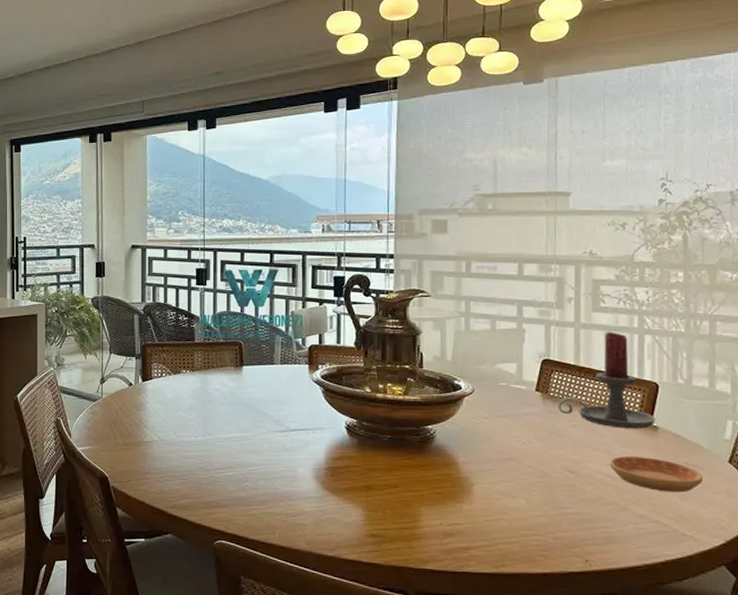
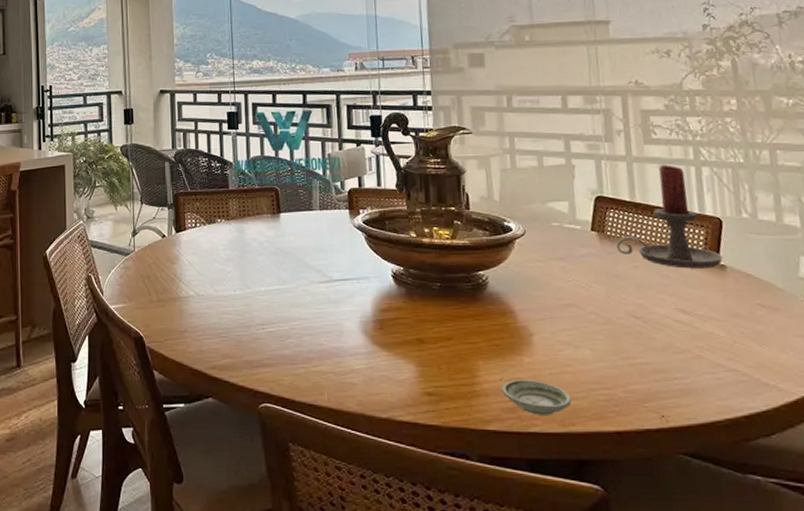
saucer: none [441,525,505,557] -> present [502,380,572,415]
saucer: present [610,456,704,493] -> none [678,299,781,337]

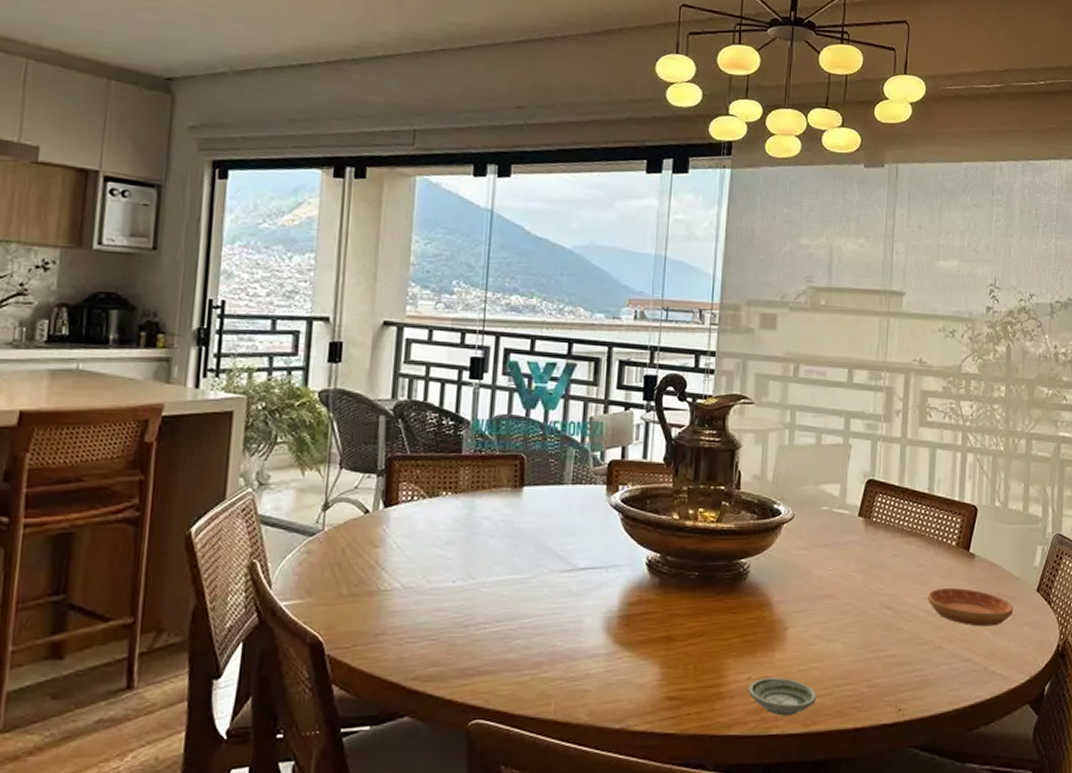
candle holder: present [616,164,723,269] -> none [880,449,973,557]
saucer: none [678,299,781,337] -> present [928,588,1014,627]

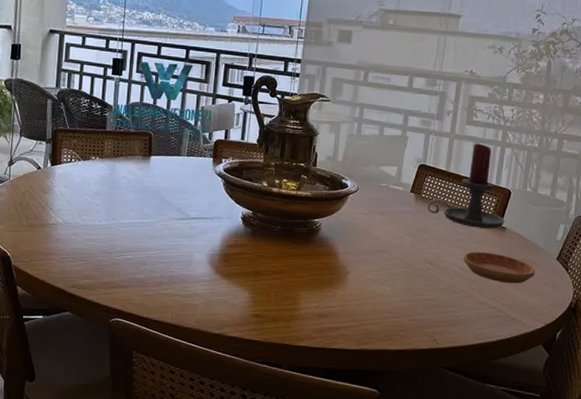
saucer: present [749,677,817,716] -> none [316,307,369,336]
candle holder: none [880,449,973,557] -> present [427,143,505,229]

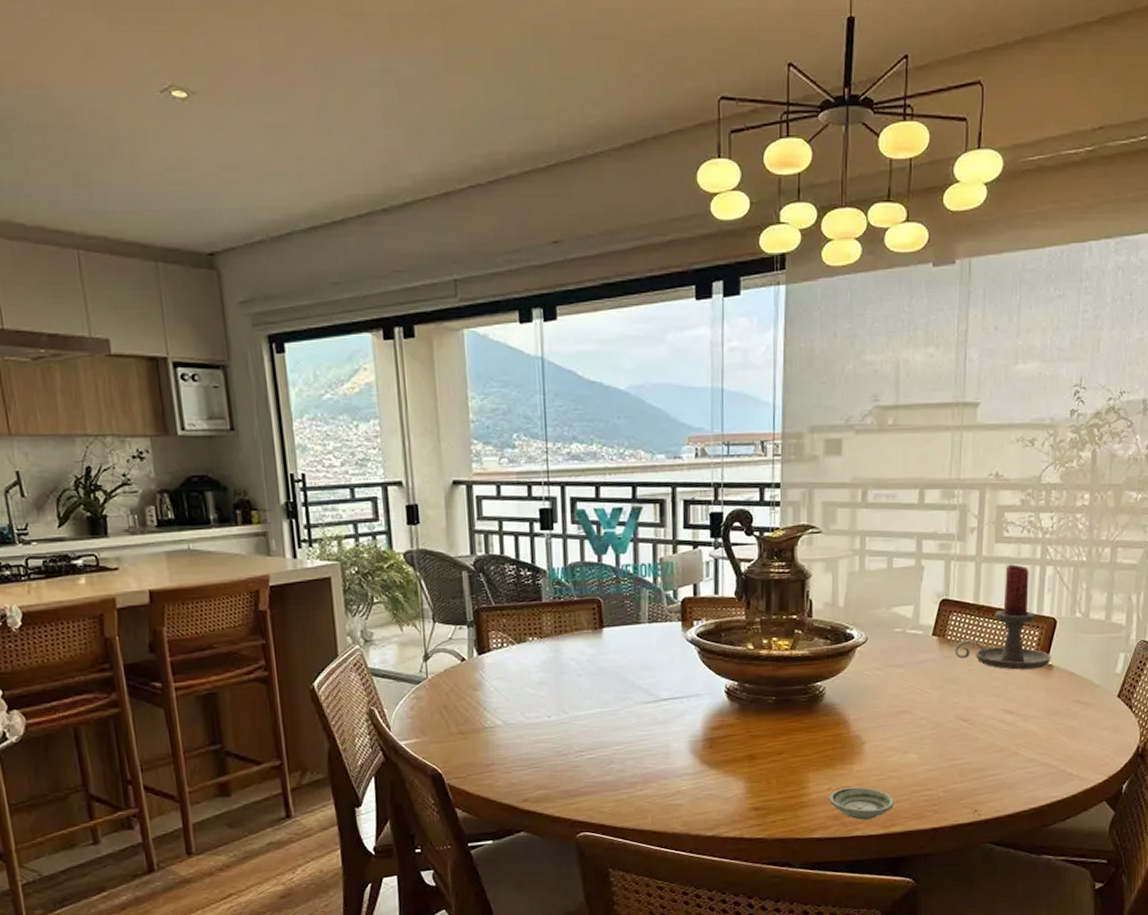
saucer: none [316,307,369,336] -> present [830,787,895,820]
saucer: present [464,252,536,284] -> none [1004,698,1093,733]

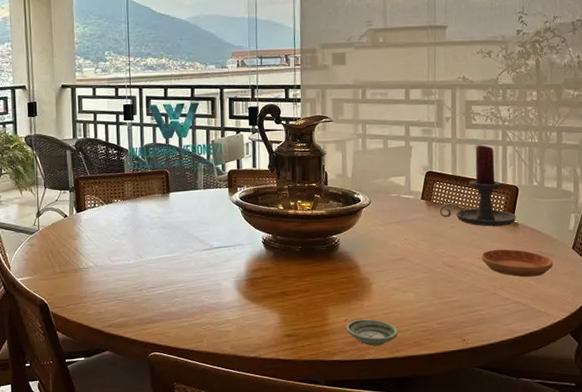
saucer: none [1004,698,1093,733] -> present [481,249,554,277]

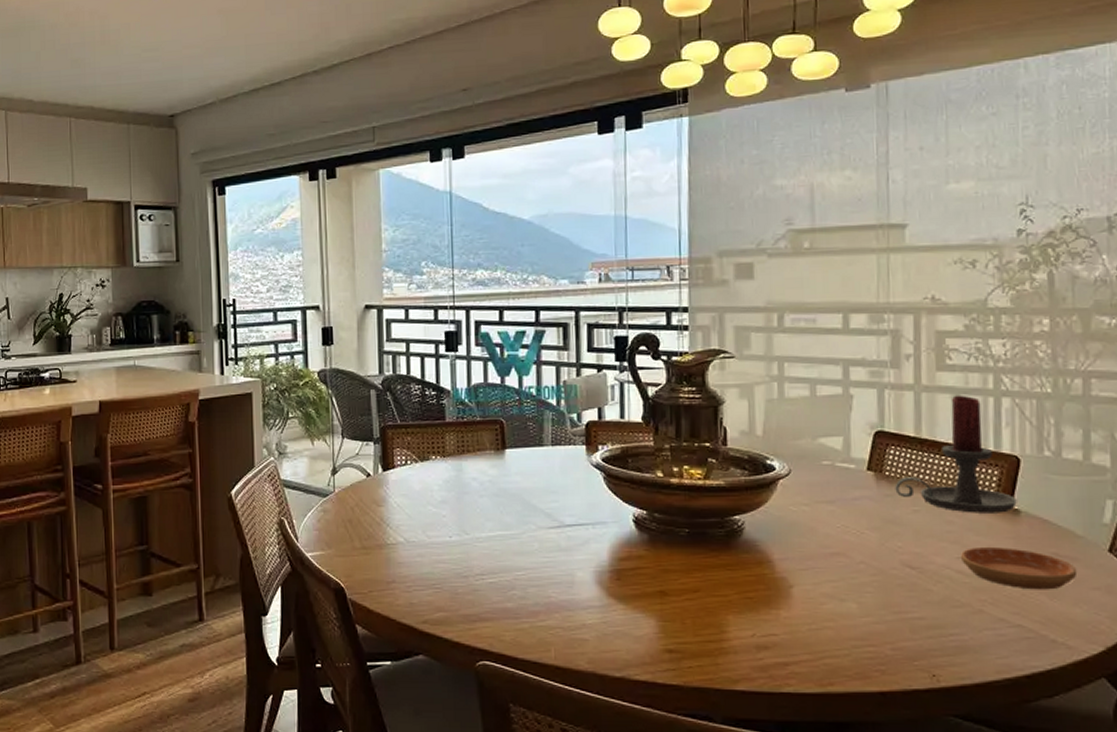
saucer: present [346,319,399,346] -> none [754,636,833,674]

